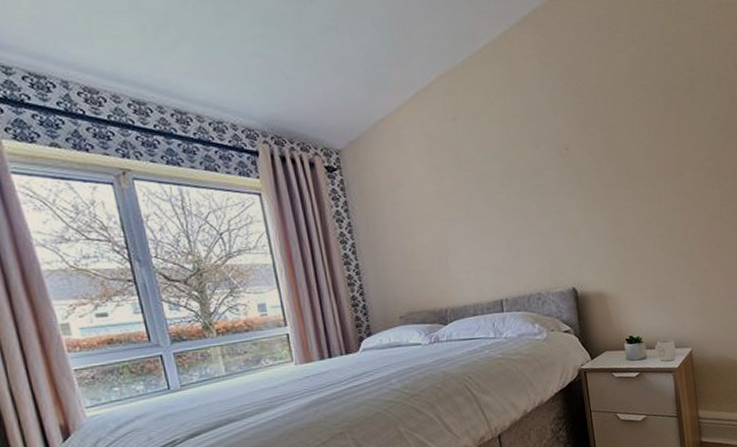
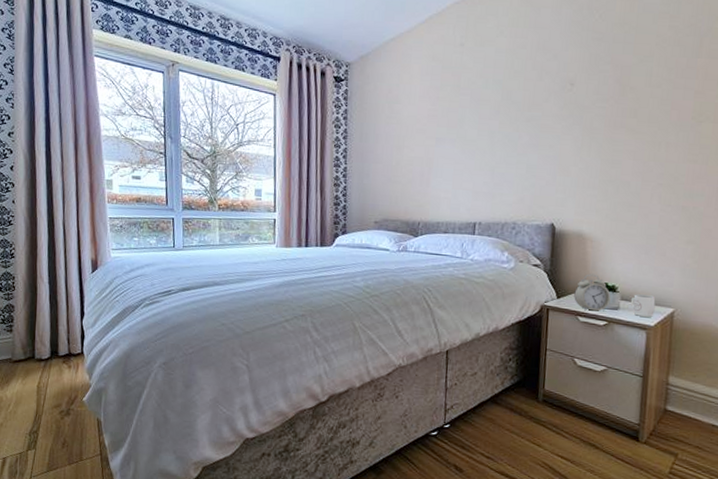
alarm clock: none [605,329,638,367] -> present [574,274,611,312]

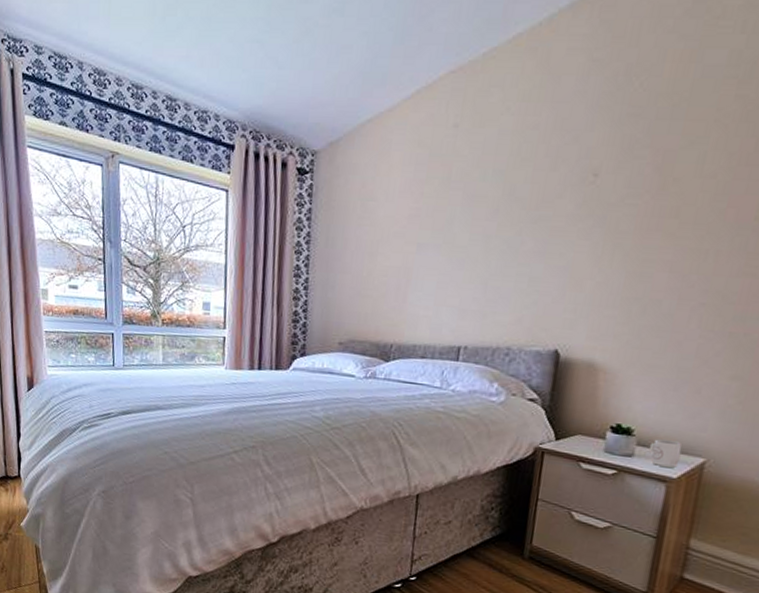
alarm clock: present [574,274,611,312] -> none [576,412,625,459]

